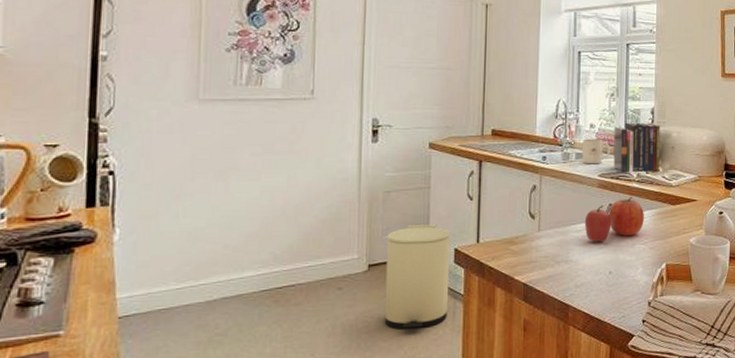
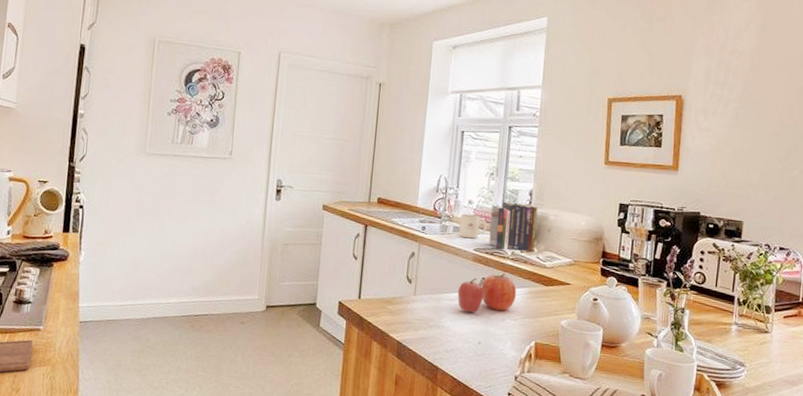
pedal bin: present [384,225,451,330] -> none [276,276,337,368]

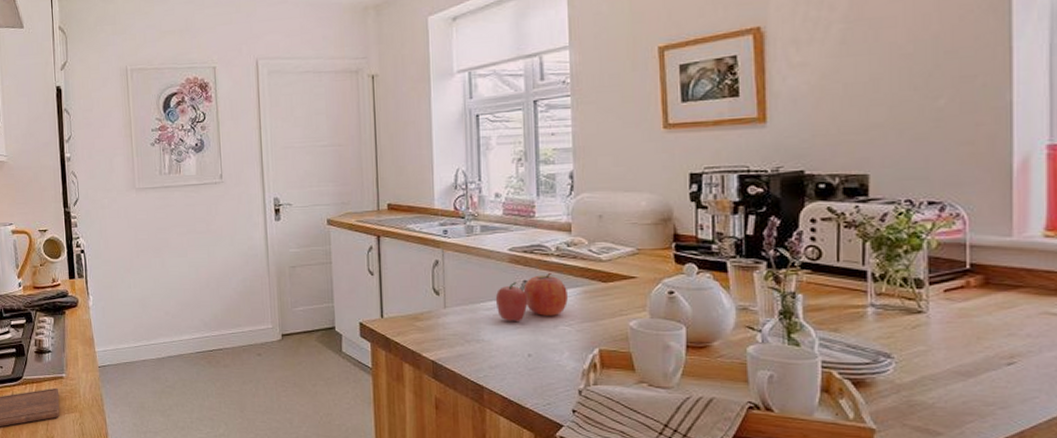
mug: present [459,213,487,239] -> none [486,209,521,238]
books: present [489,201,538,252] -> none [524,188,584,246]

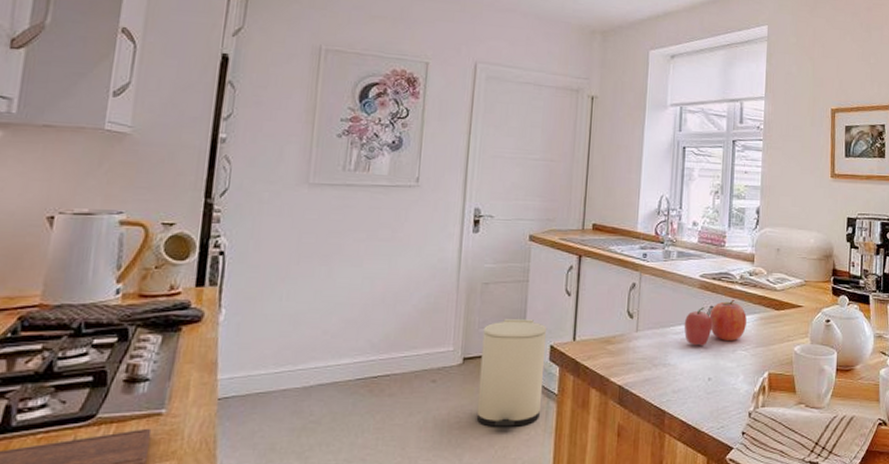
pedal bin: none [296,299,358,397] -> present [476,319,547,427]

